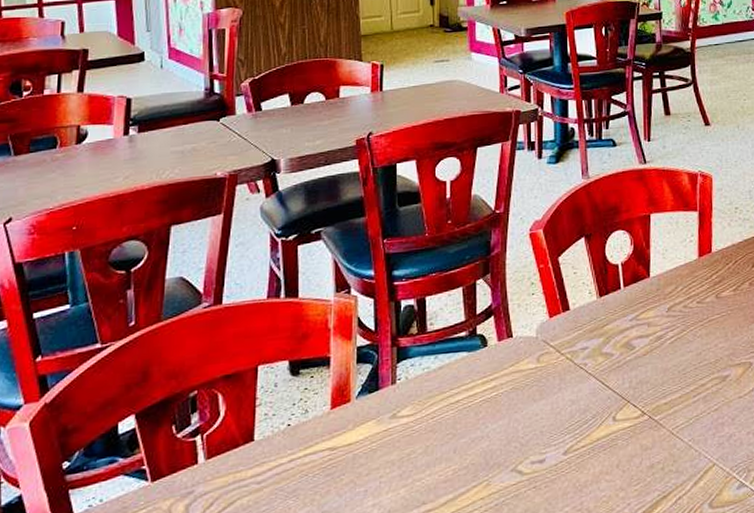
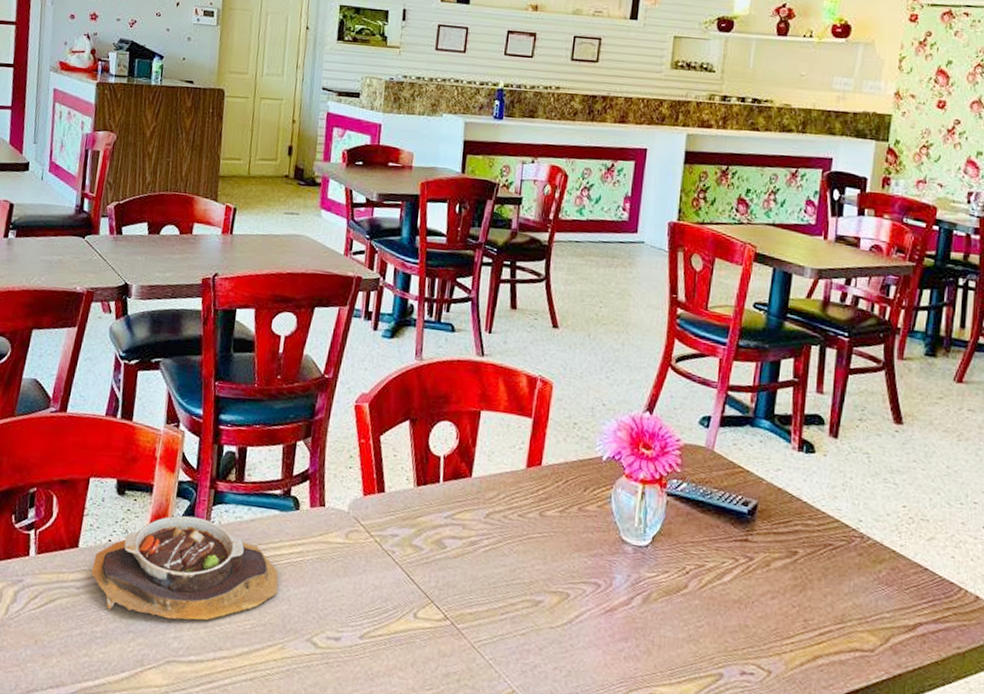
soup bowl: none [271,378,476,497] -> present [91,514,279,620]

